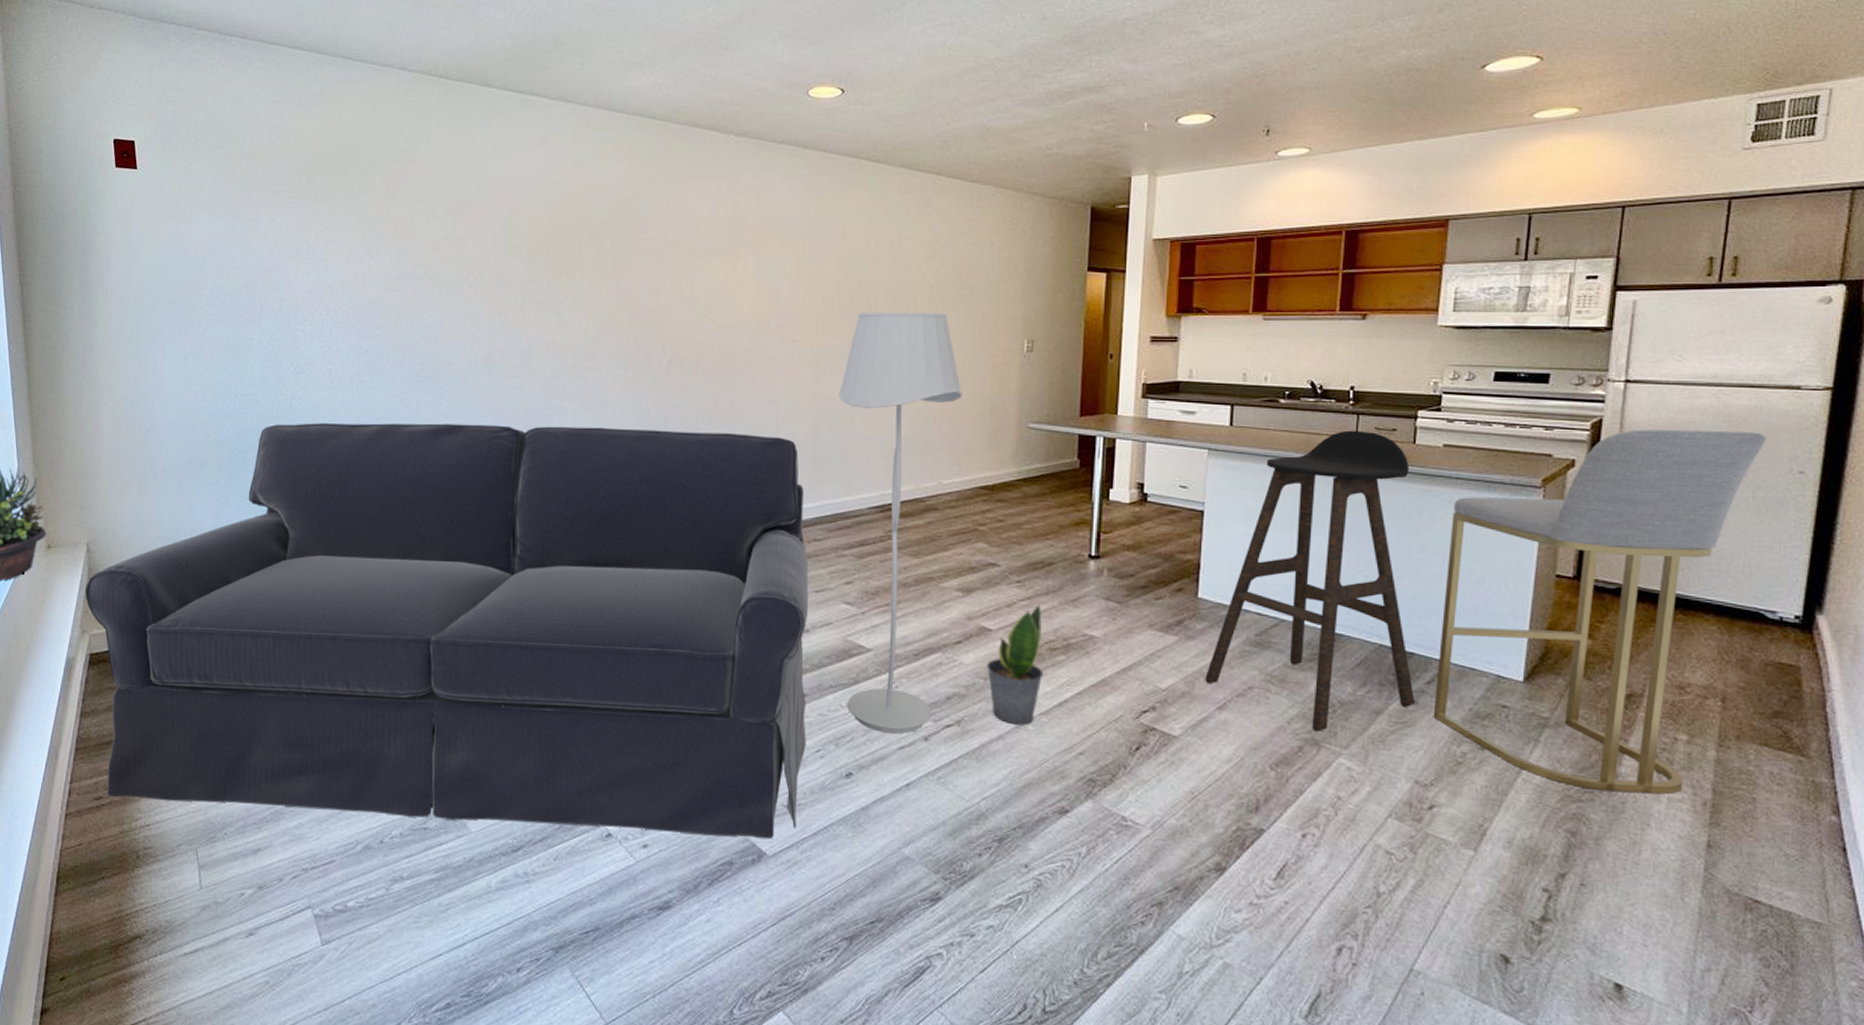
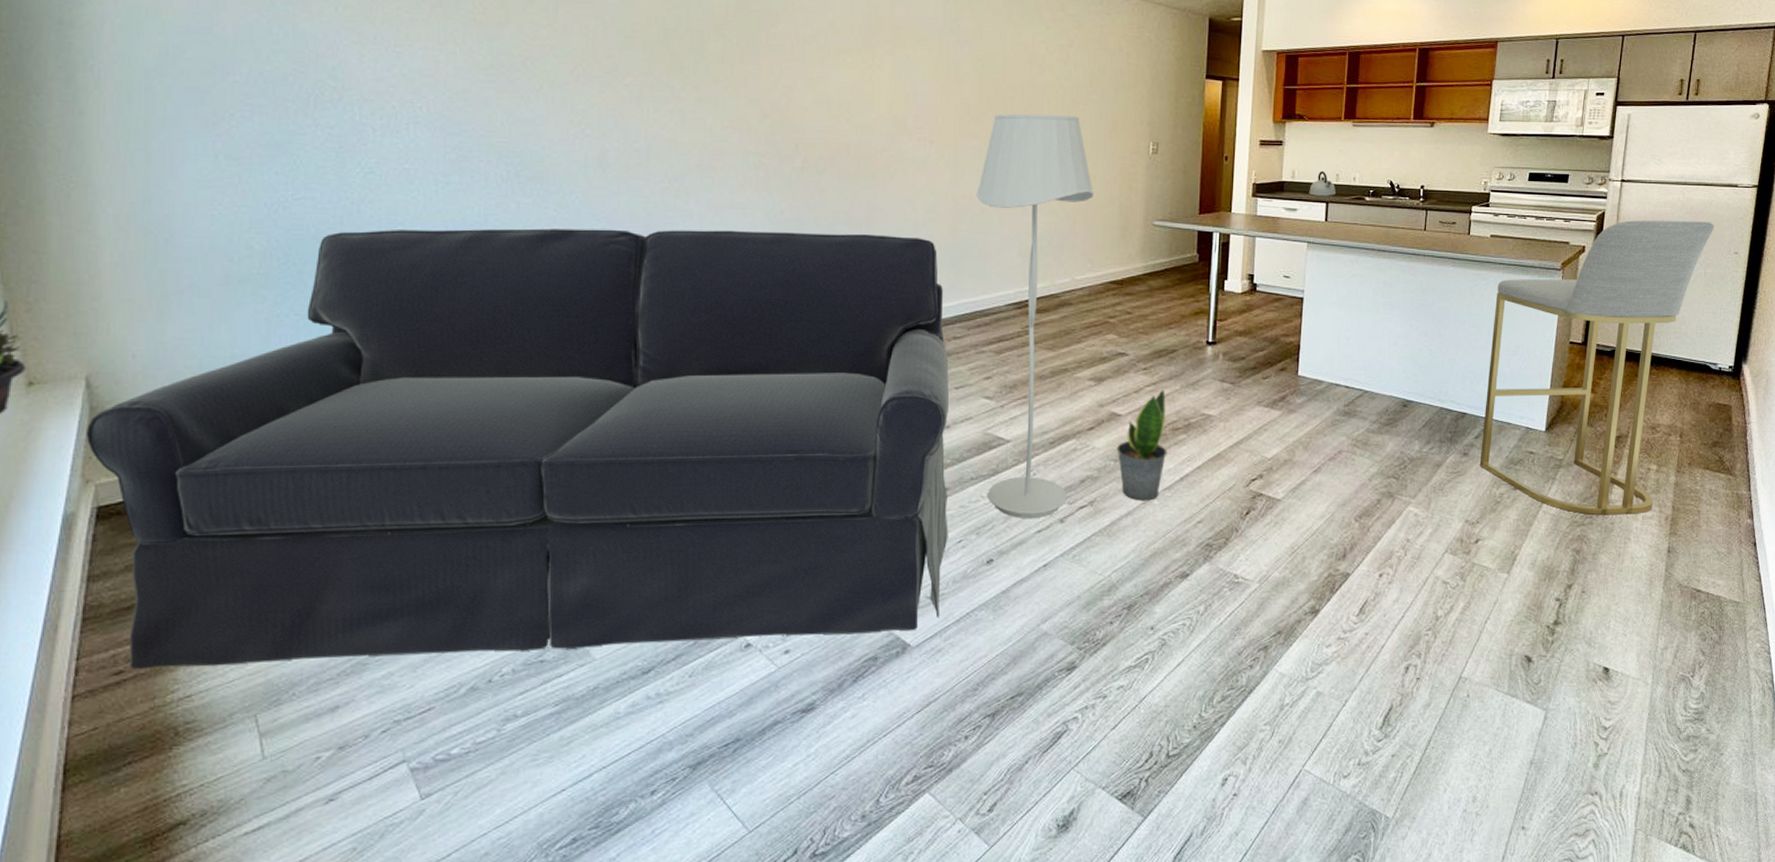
bar stool: present [1205,430,1414,732] -> none [1303,224,1466,486]
kettle: none [1210,369,1244,398] -> present [1309,170,1337,196]

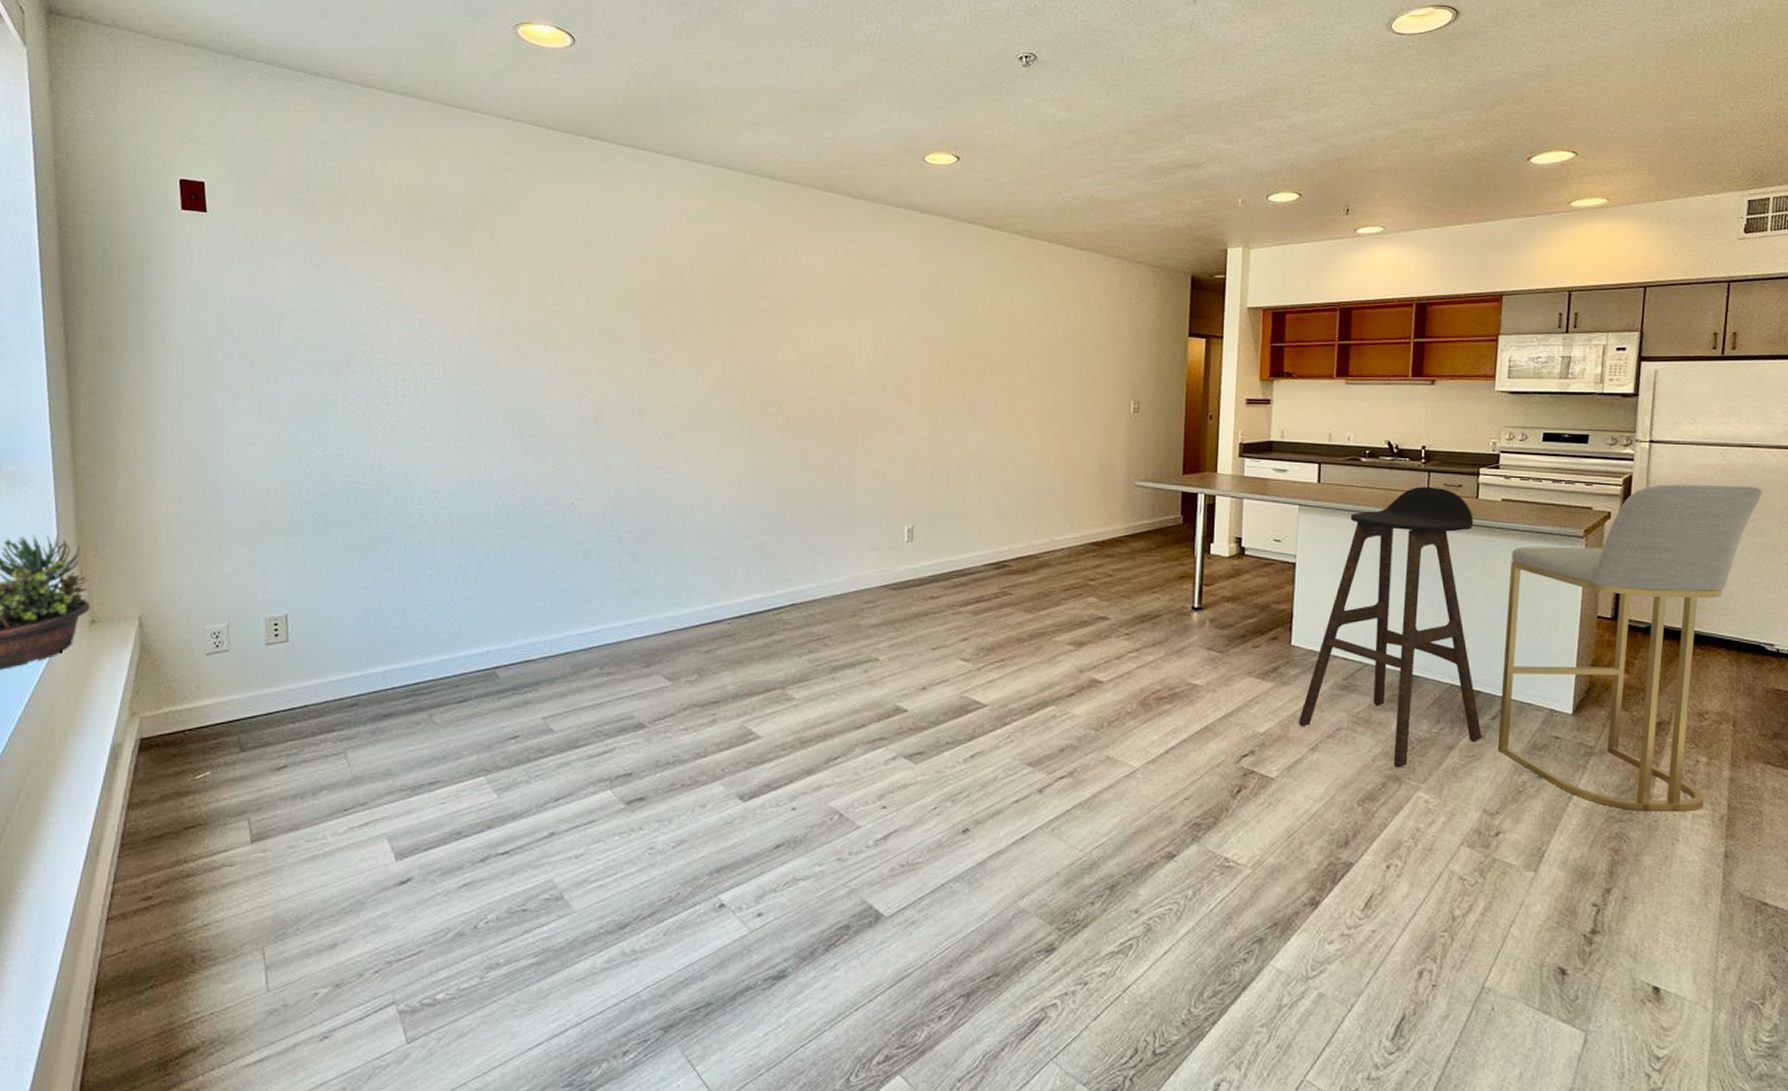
sofa: present [87,228,950,669] -> none [136,484,926,900]
floor lamp: present [976,114,1094,519] -> none [954,373,1073,788]
potted plant: present [1117,389,1167,501] -> none [1098,655,1151,774]
bar stool: none [1303,224,1466,486] -> present [1299,486,1481,768]
kettle: present [1309,170,1337,196] -> none [1300,430,1330,457]

